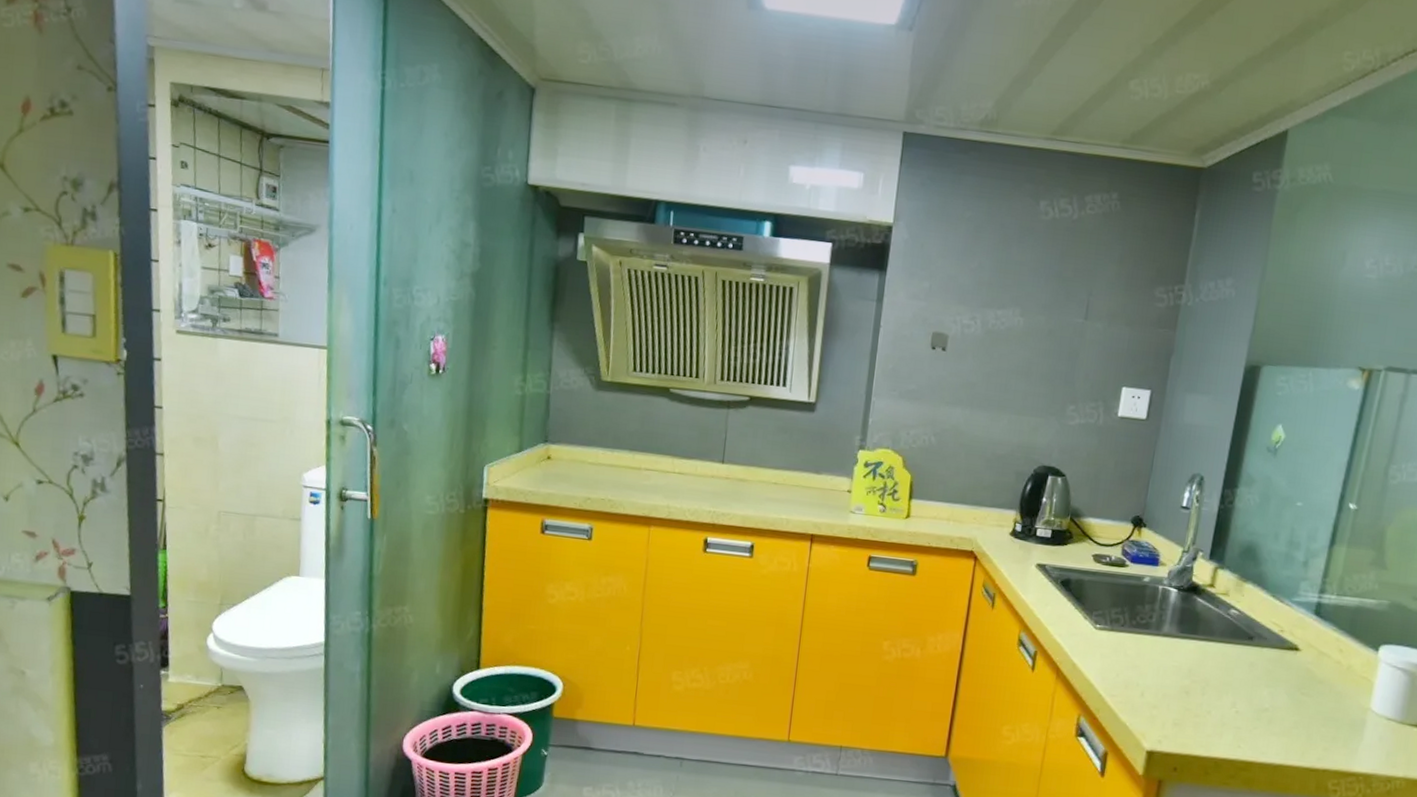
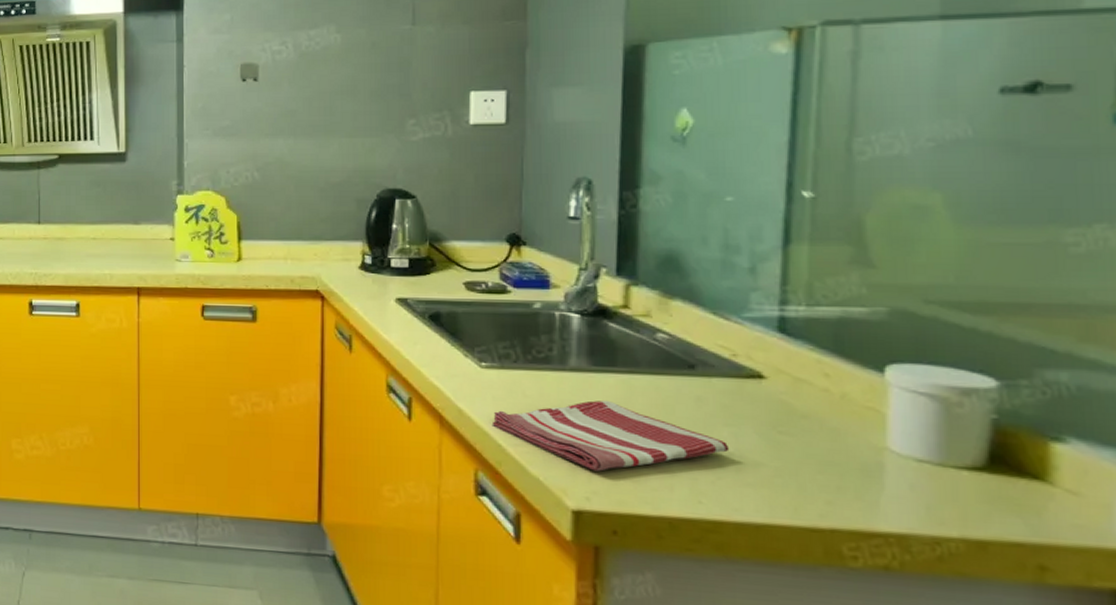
dish towel: none [1096,661,1267,720] -> present [491,400,730,472]

